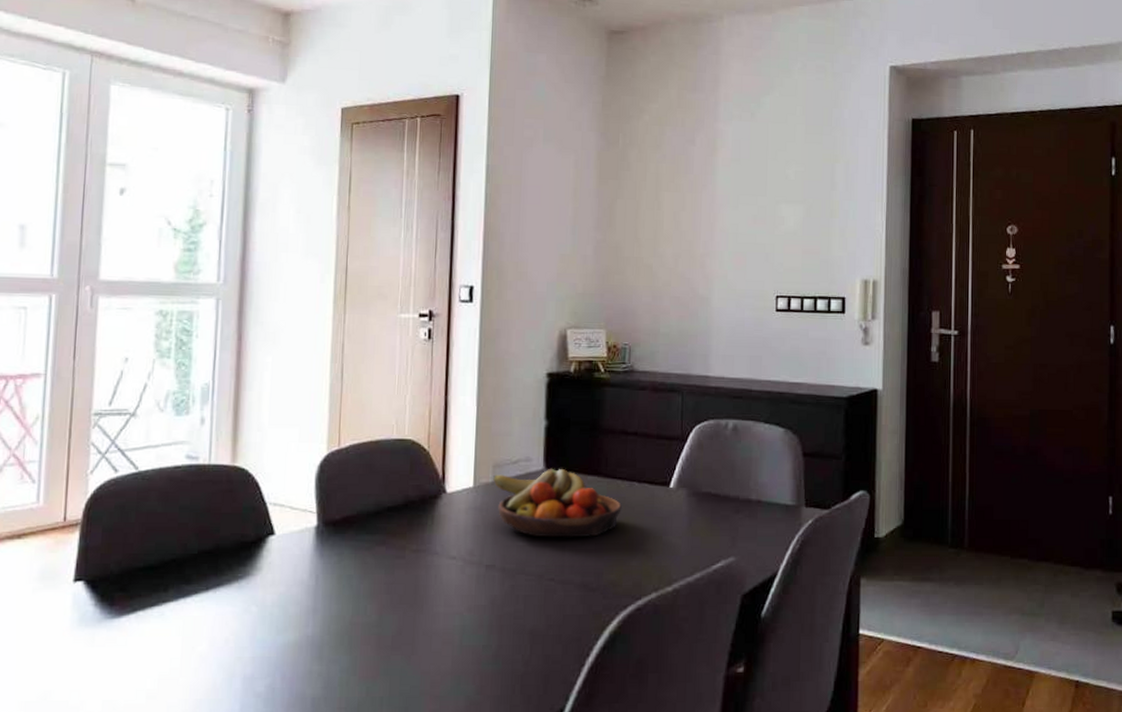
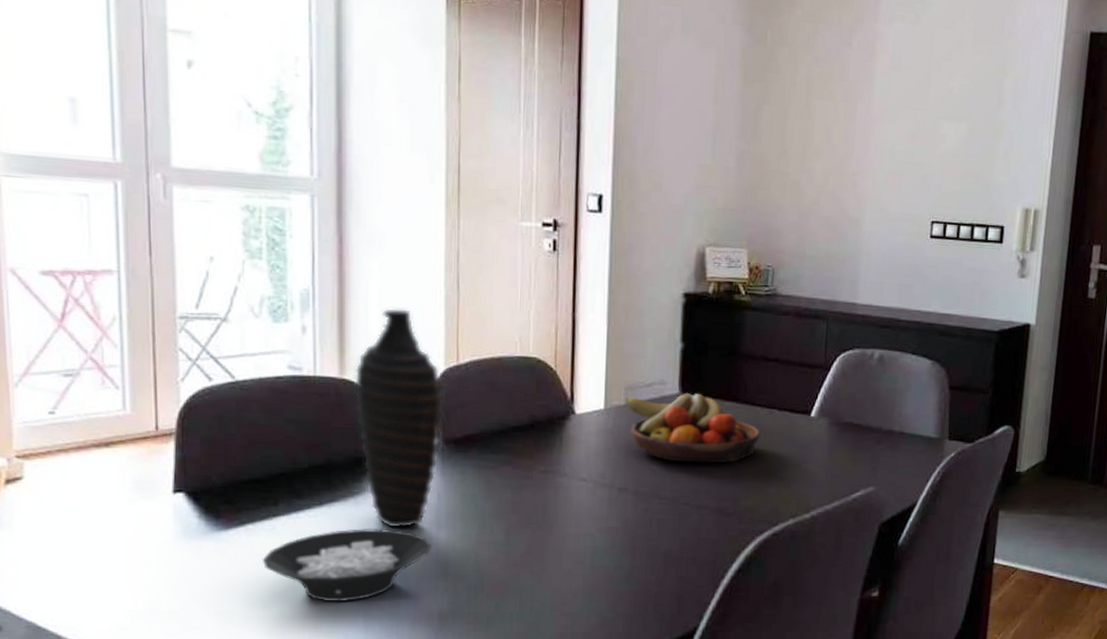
cereal bowl: none [149,611,308,688] -> present [262,528,432,601]
decorative vase: none [244,397,325,611] -> present [354,307,443,528]

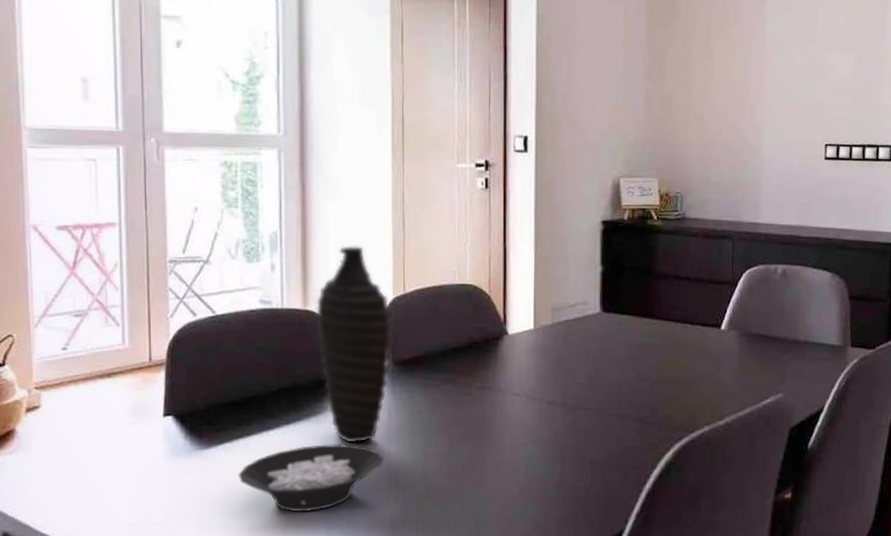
fruit bowl: present [625,392,762,464] -> none [552,311,676,376]

